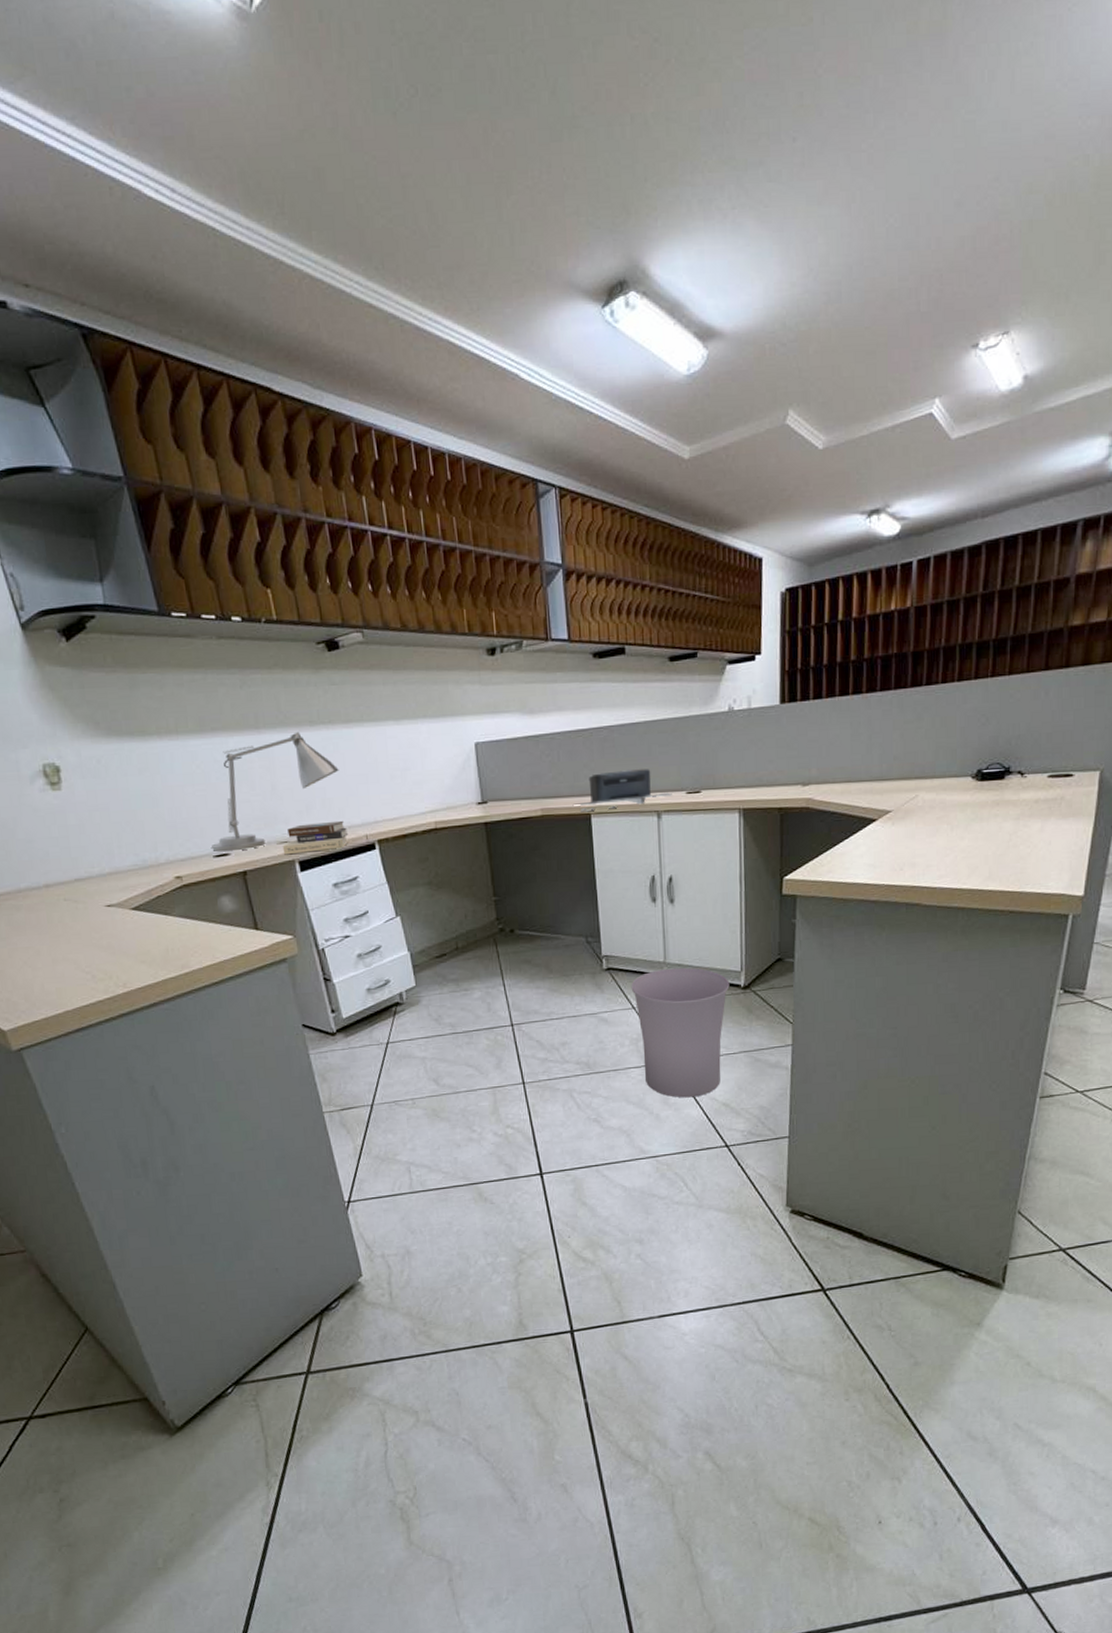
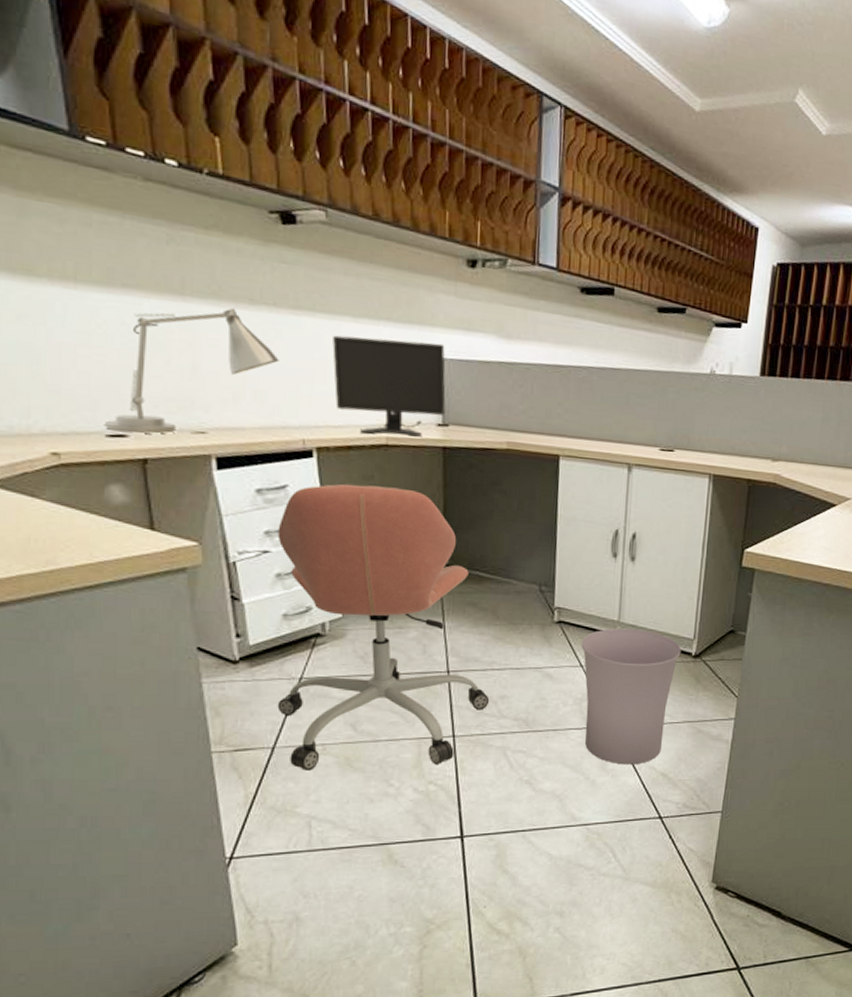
books: present [282,820,349,855] -> none [197,415,282,451]
office chair: none [354,865,552,1123] -> present [277,483,490,771]
computer monitor: none [380,729,483,823] -> present [332,335,446,437]
printer: present [574,768,672,813] -> none [543,414,645,455]

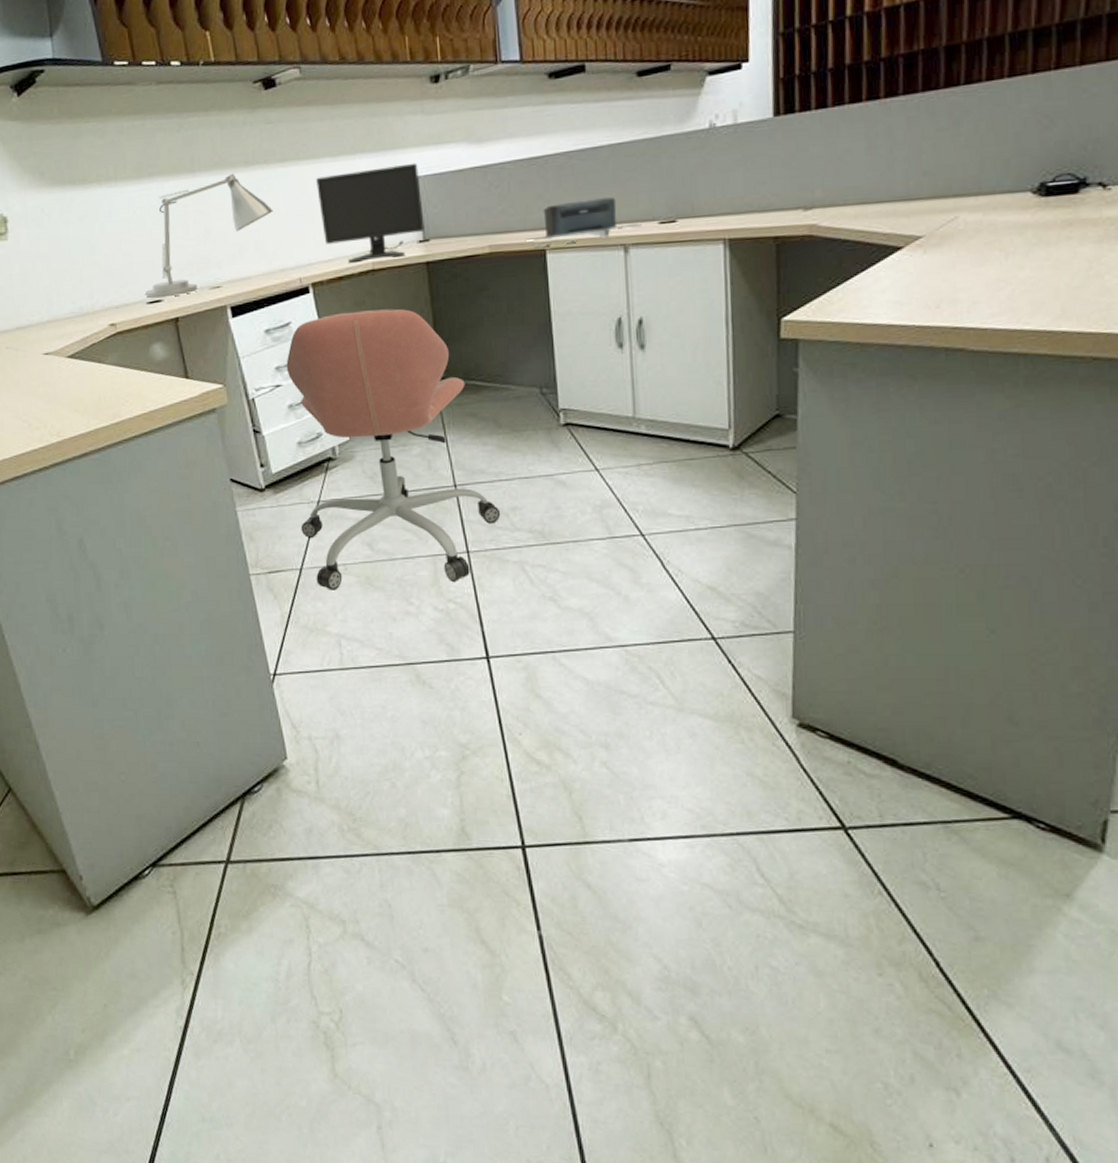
printer: none [543,414,645,455] -> present [526,196,642,248]
waste bin: present [581,628,681,765] -> none [593,423,715,578]

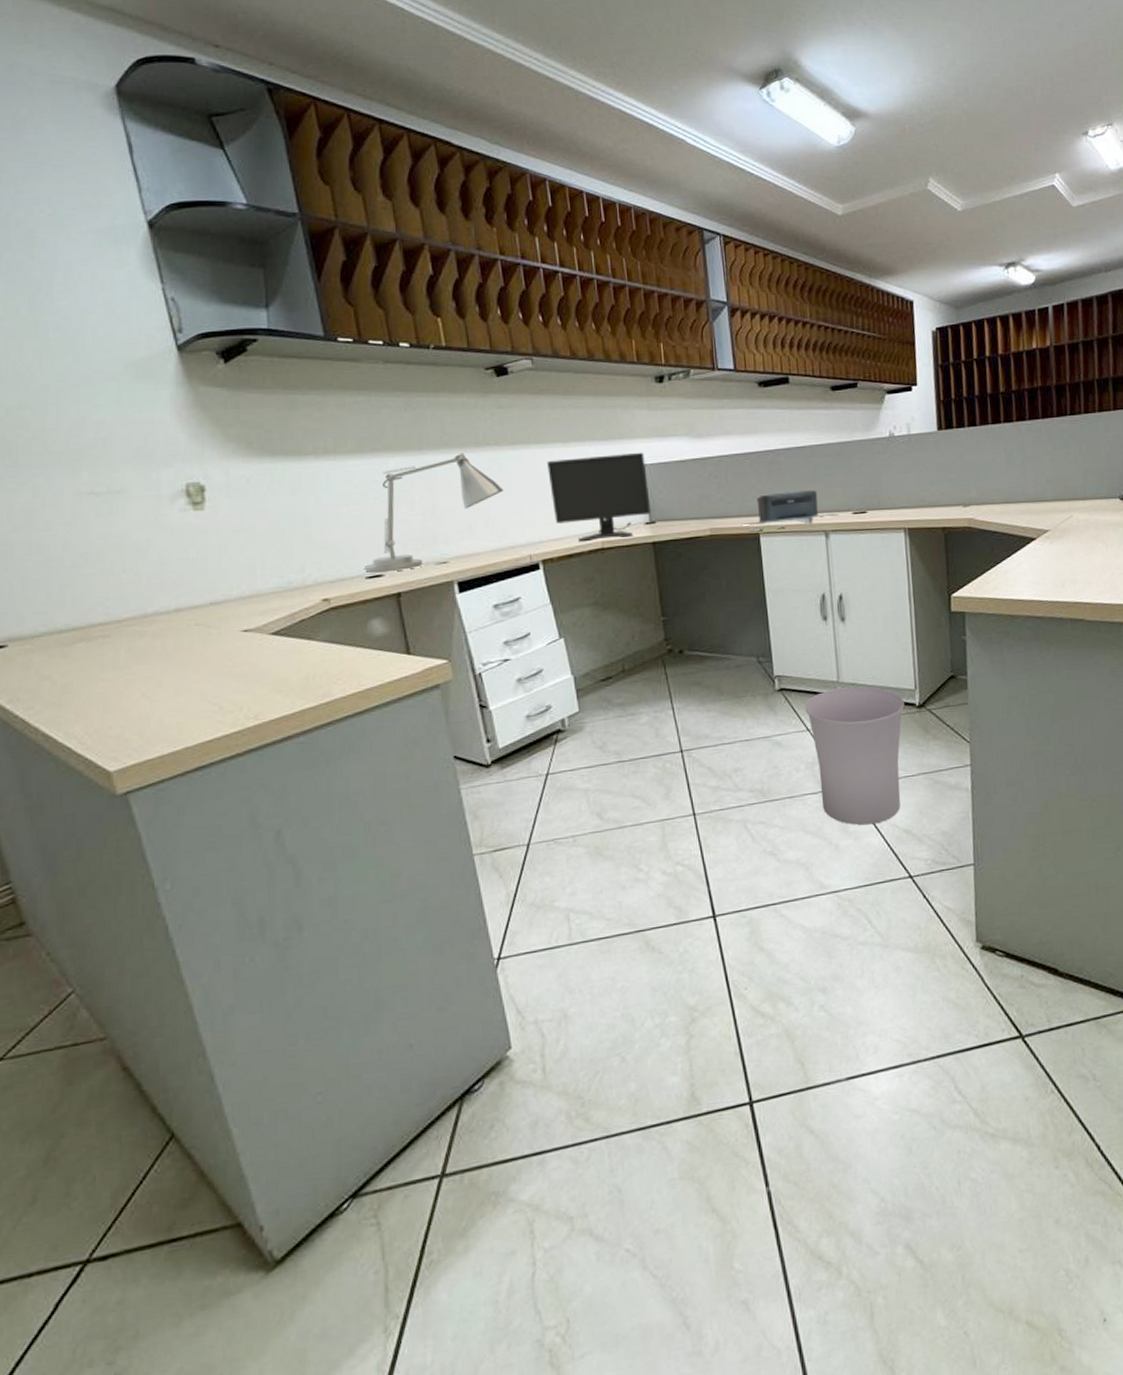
office chair: present [286,309,501,590] -> none [515,585,724,864]
waste bin: none [593,423,715,578] -> present [804,686,905,826]

